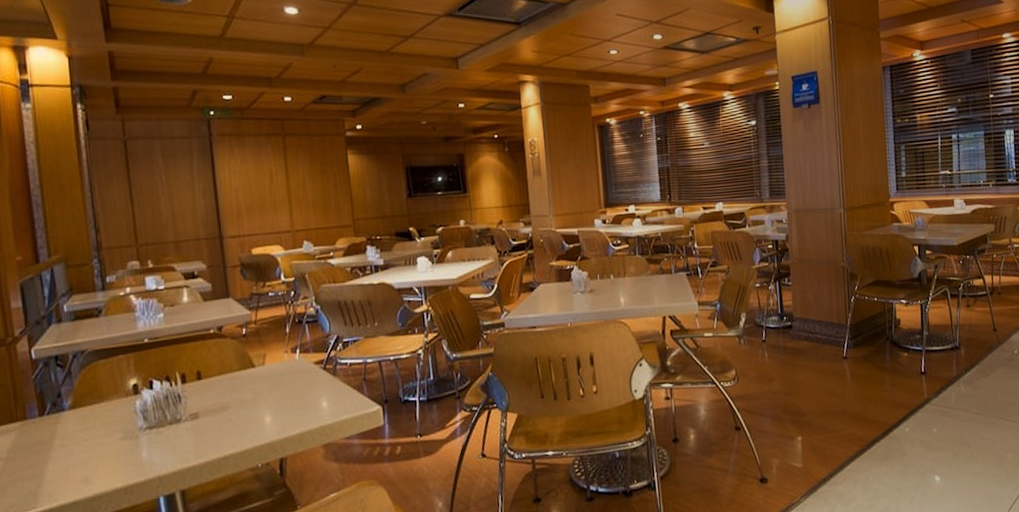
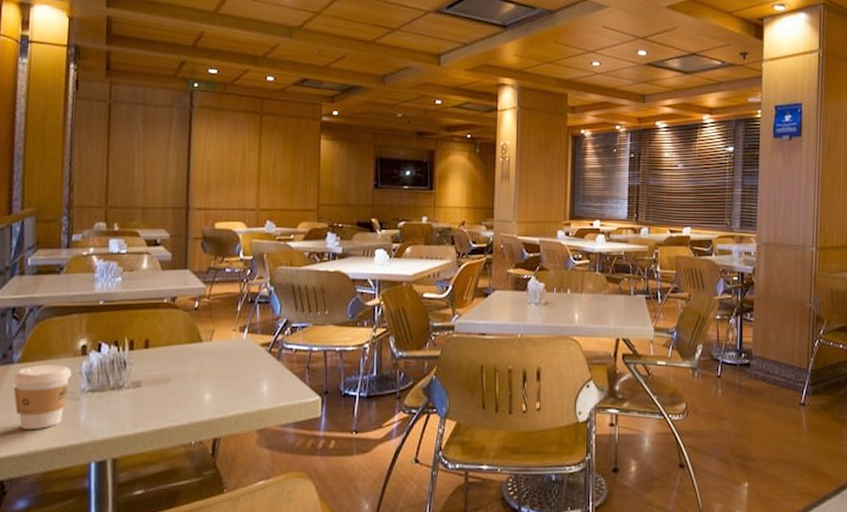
coffee cup: none [67,406,127,474] -> present [13,365,72,430]

